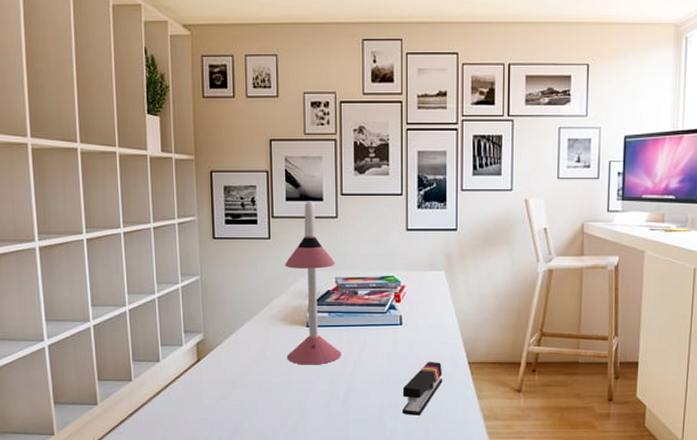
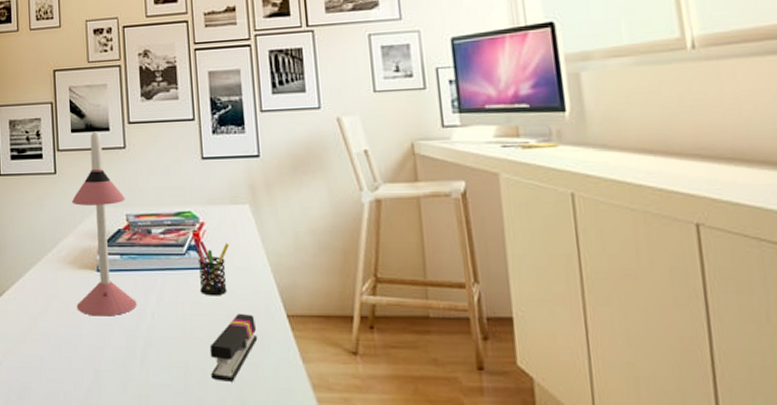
pen holder: none [393,299,426,347] -> present [192,238,230,296]

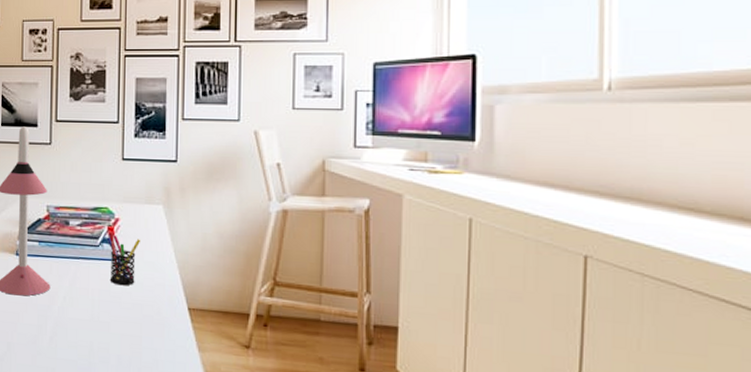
stapler: present [209,313,258,382] -> none [113,302,159,363]

